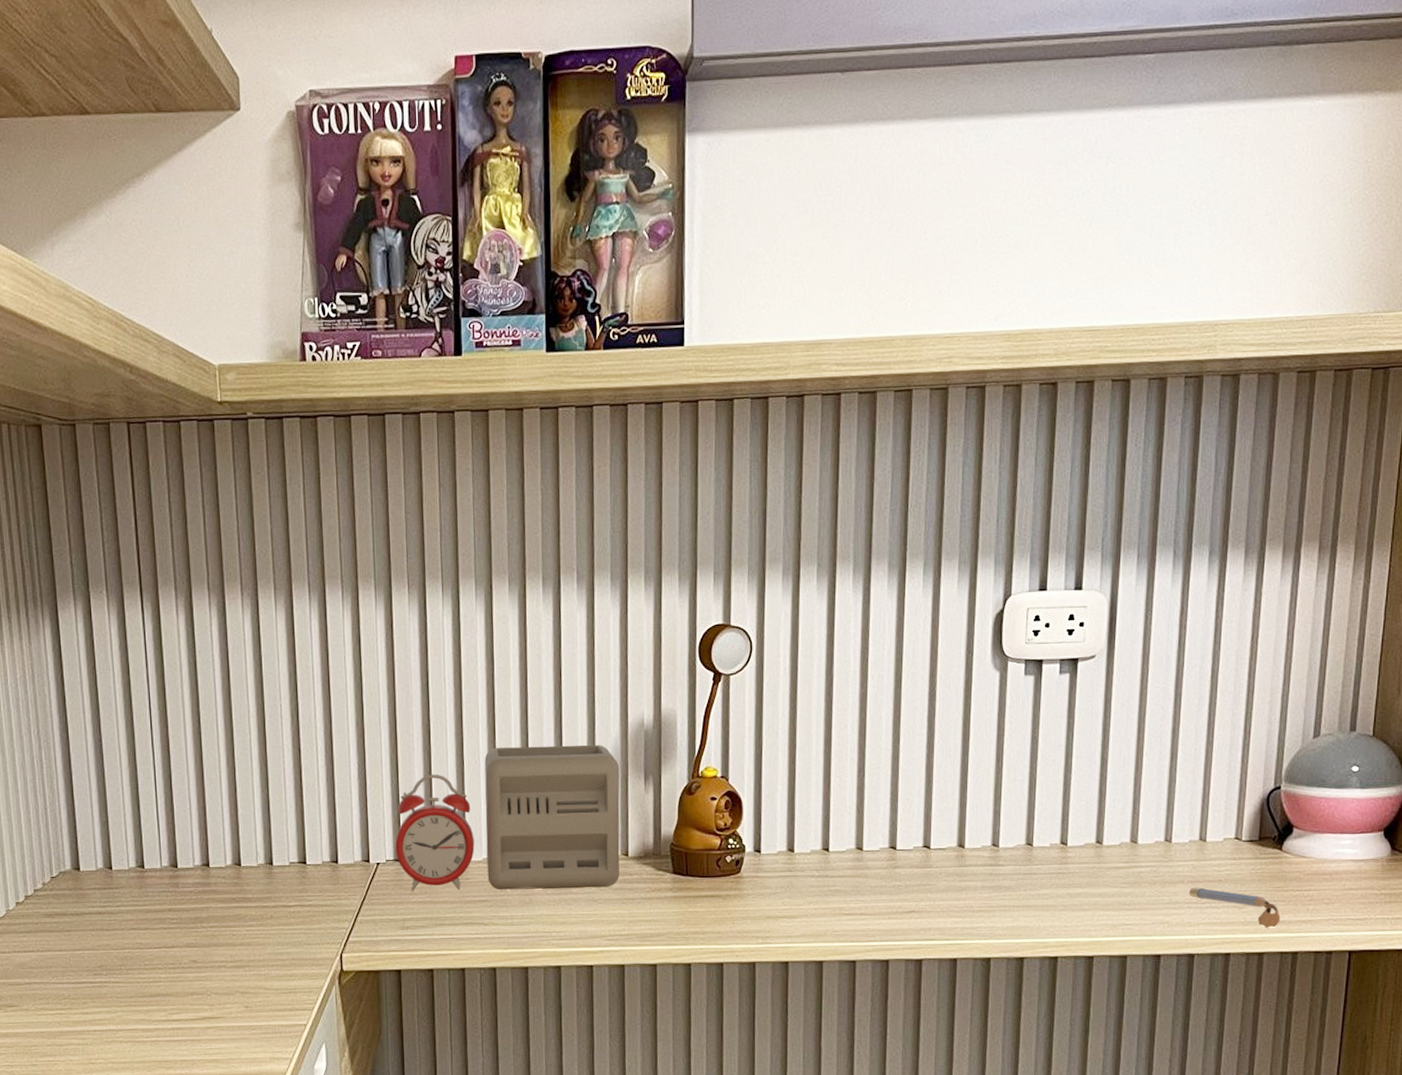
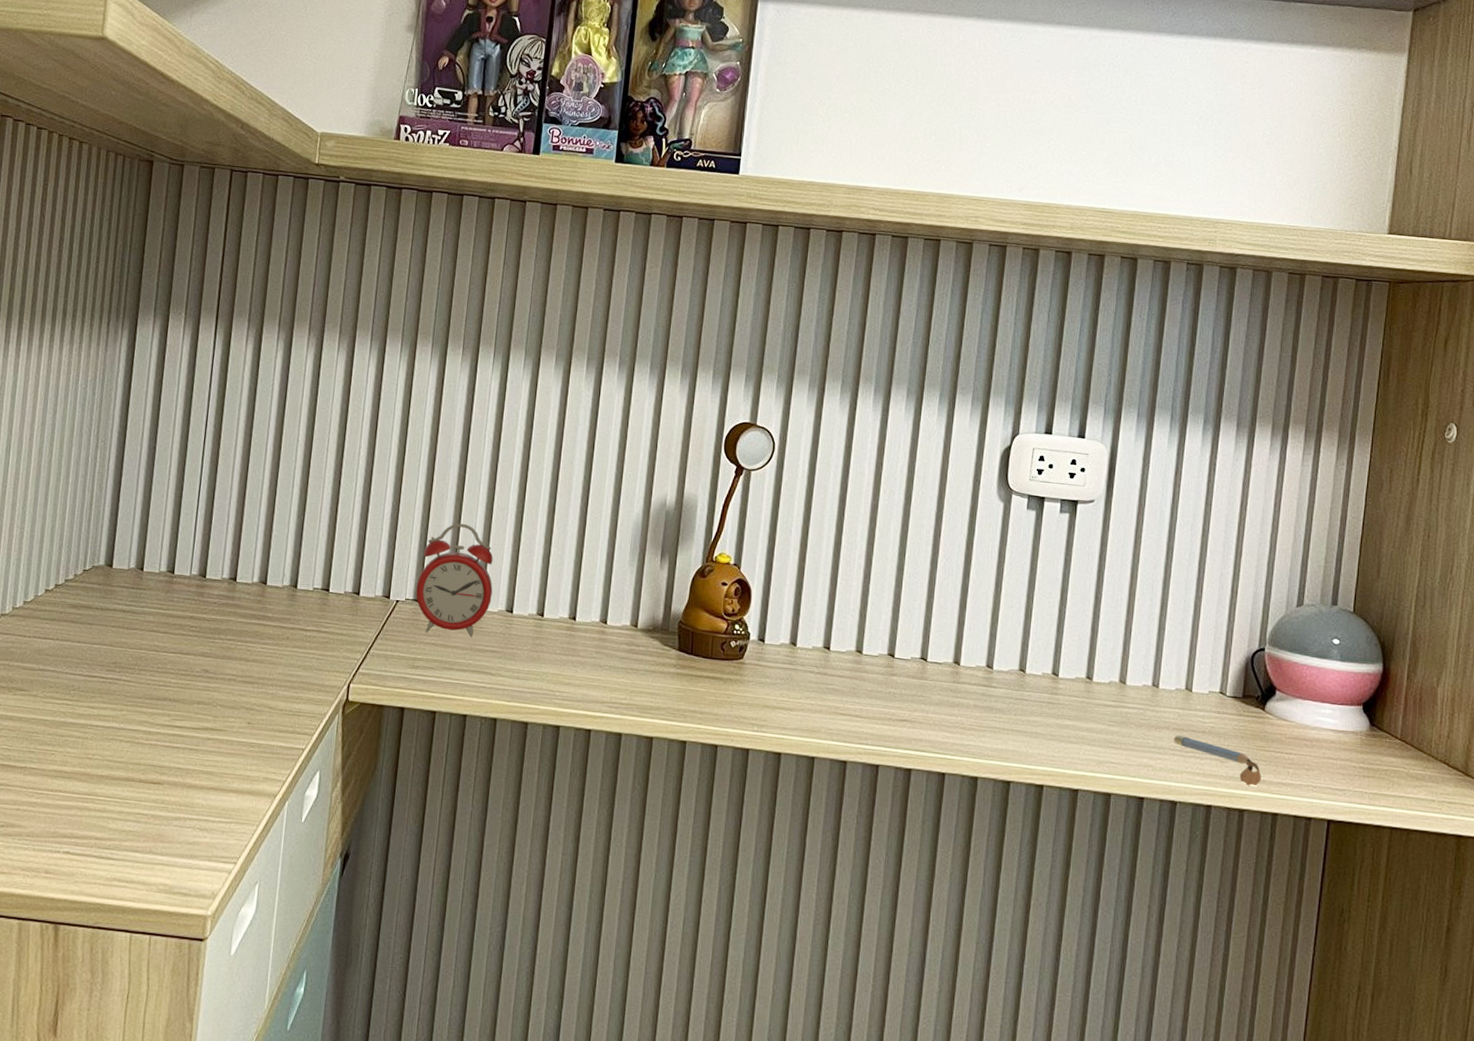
desk organizer: present [484,745,620,890] -> none [500,507,639,655]

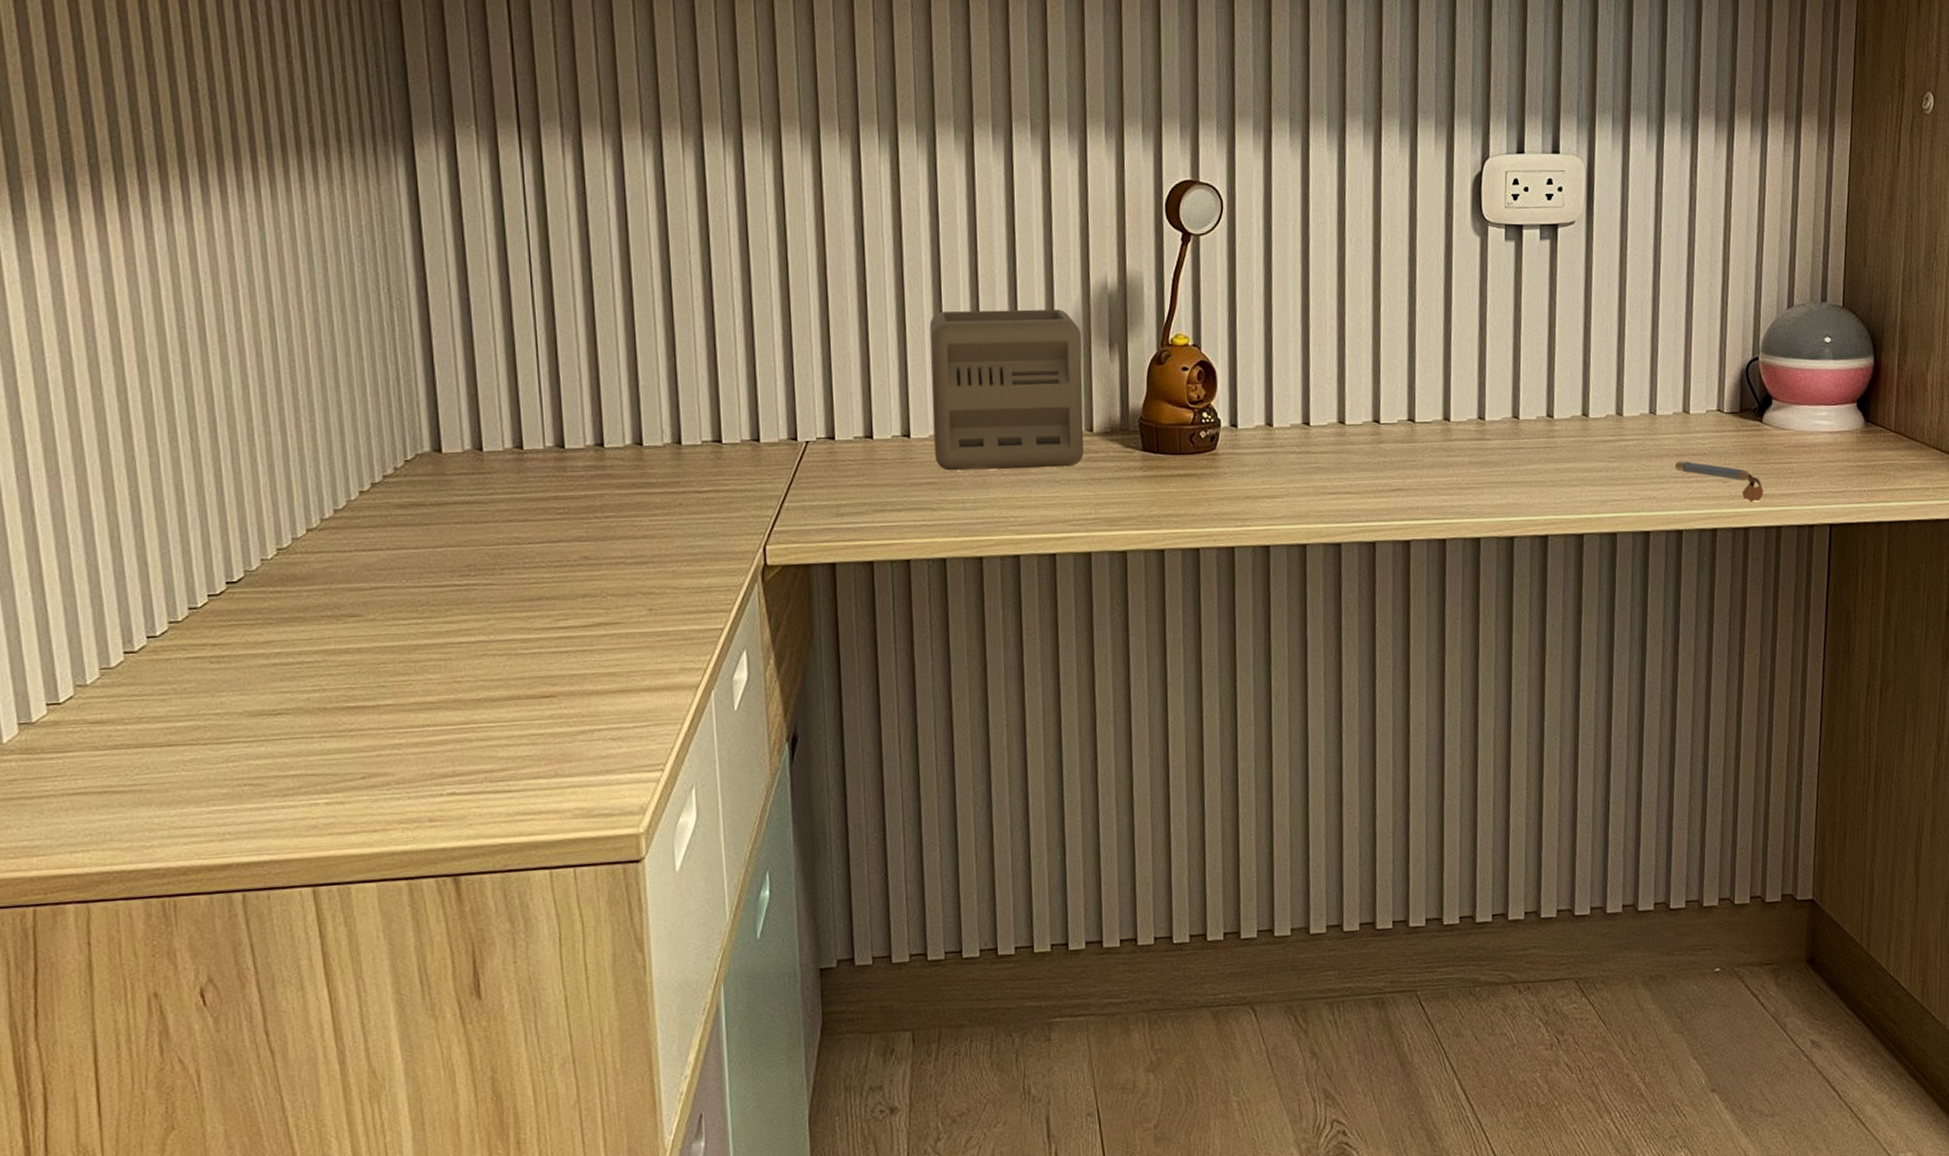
alarm clock: present [415,523,493,638] -> none [827,340,920,473]
desk organizer: none [500,507,639,655] -> present [929,309,1084,471]

